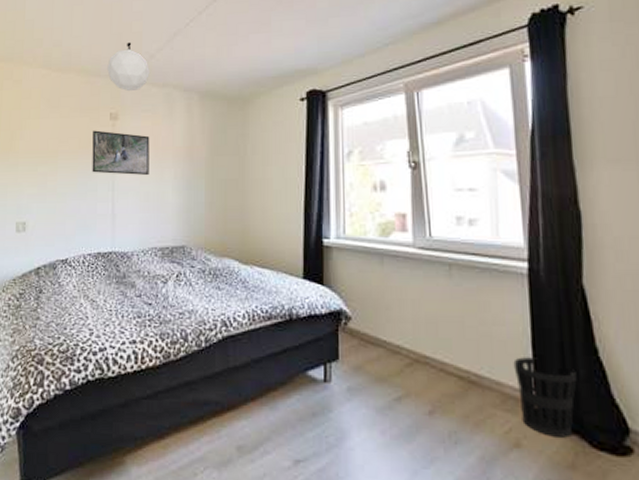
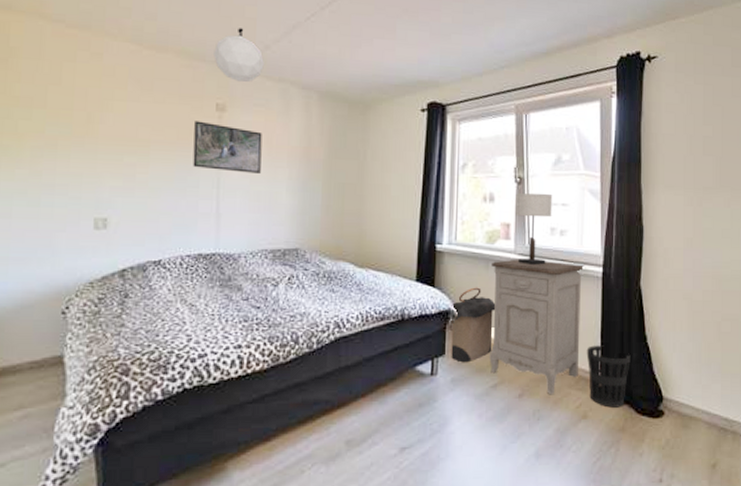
laundry hamper: none [343,285,395,370] -> present [451,287,496,363]
nightstand: none [387,253,506,415] -> present [489,259,586,395]
table lamp: none [411,178,457,260] -> present [515,192,553,265]

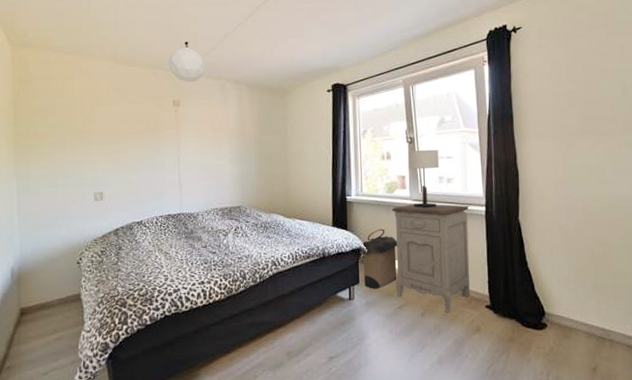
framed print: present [193,121,262,175] -> none [159,114,209,152]
wastebasket: present [586,345,631,408] -> none [476,271,515,322]

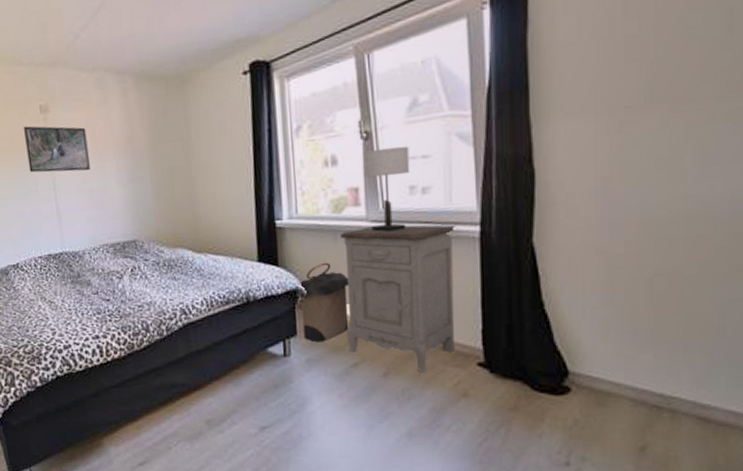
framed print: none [159,114,209,152] -> present [24,126,90,173]
pendant lamp: present [168,41,205,83] -> none [28,21,76,80]

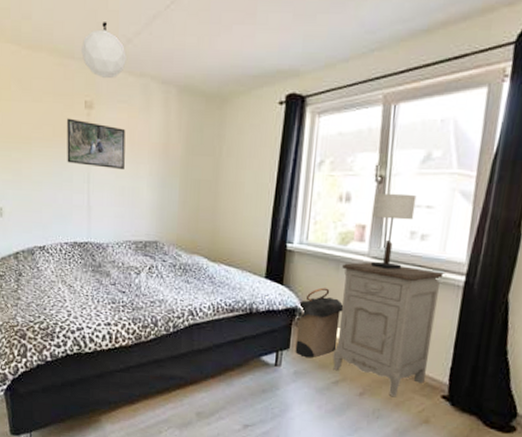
pendant lamp: none [28,21,76,80] -> present [81,22,126,79]

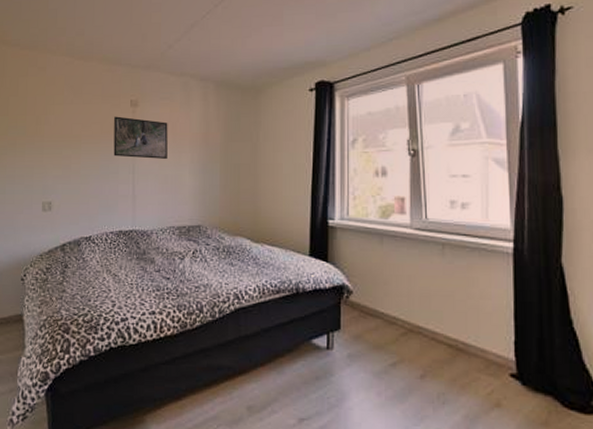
pendant lamp: present [81,22,126,79] -> none [128,33,168,80]
laundry hamper: present [295,287,344,358] -> none [345,262,392,339]
nightstand: present [333,262,447,398] -> none [386,234,493,379]
table lamp: present [371,193,417,270] -> none [410,165,451,240]

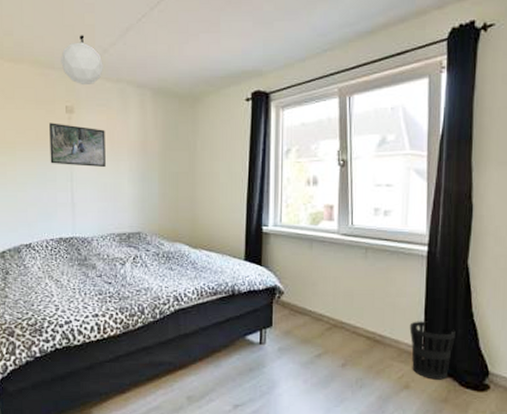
pendant lamp: none [128,33,168,80] -> present [61,35,103,86]
wastebasket: none [497,327,553,398] -> present [409,321,456,380]

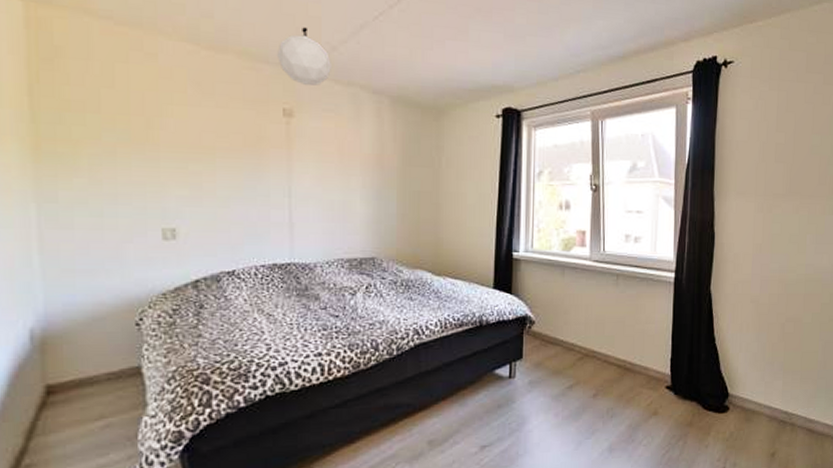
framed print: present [49,123,106,168] -> none [261,127,333,183]
wastebasket: present [409,321,456,380] -> none [658,347,699,405]

